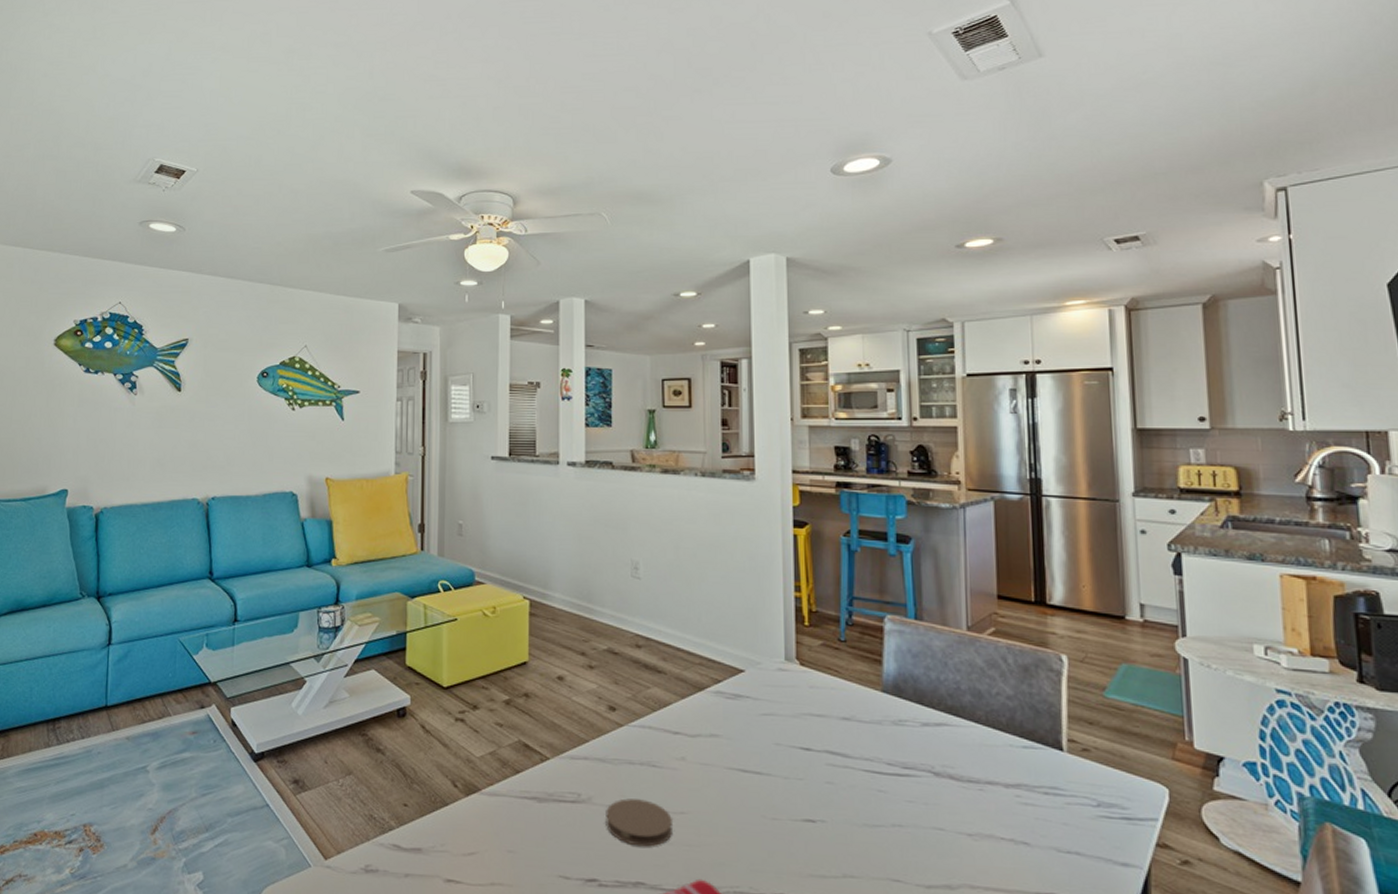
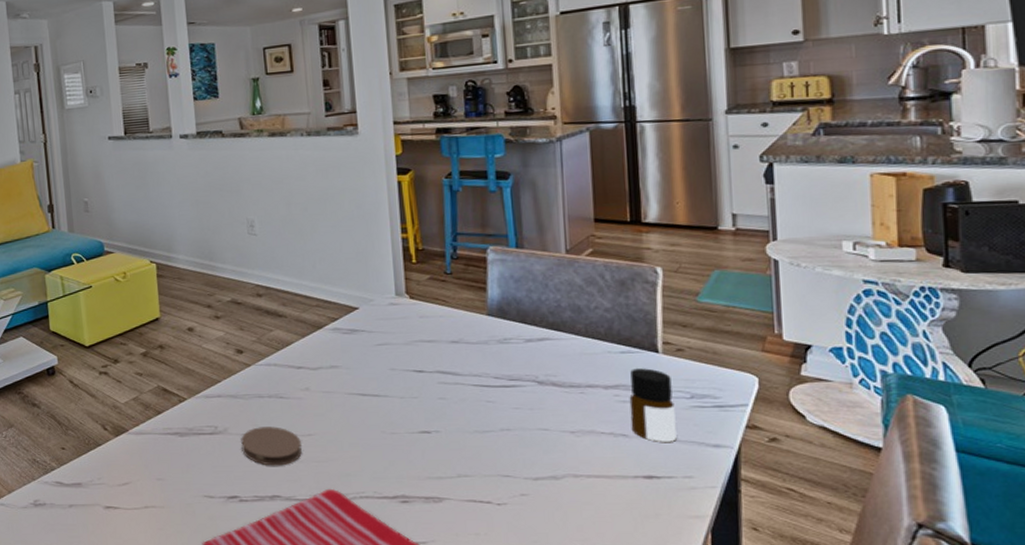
bottle: none [1031,767,1082,856] -> present [629,368,677,442]

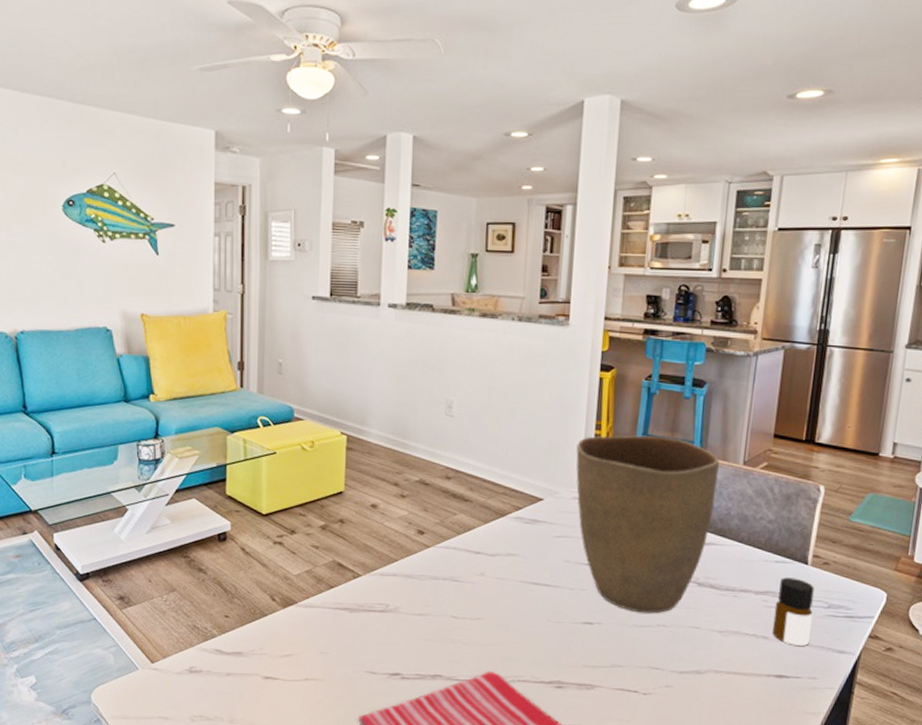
coaster: present [241,426,302,466] -> none [410,608,469,647]
vase: none [384,233,542,418] -> present [576,435,719,614]

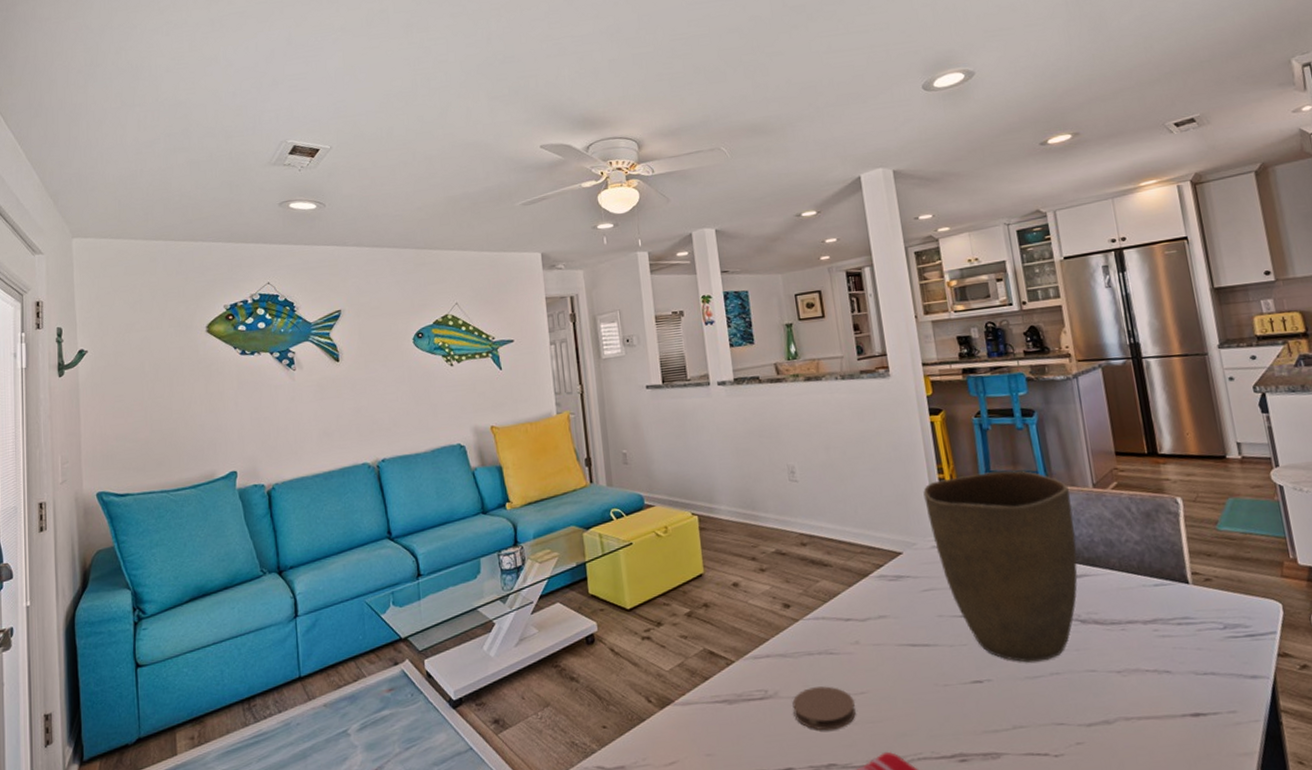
coaster: none [410,608,469,647] -> present [792,686,856,731]
bottle: present [772,577,815,646] -> none [1165,600,1217,677]

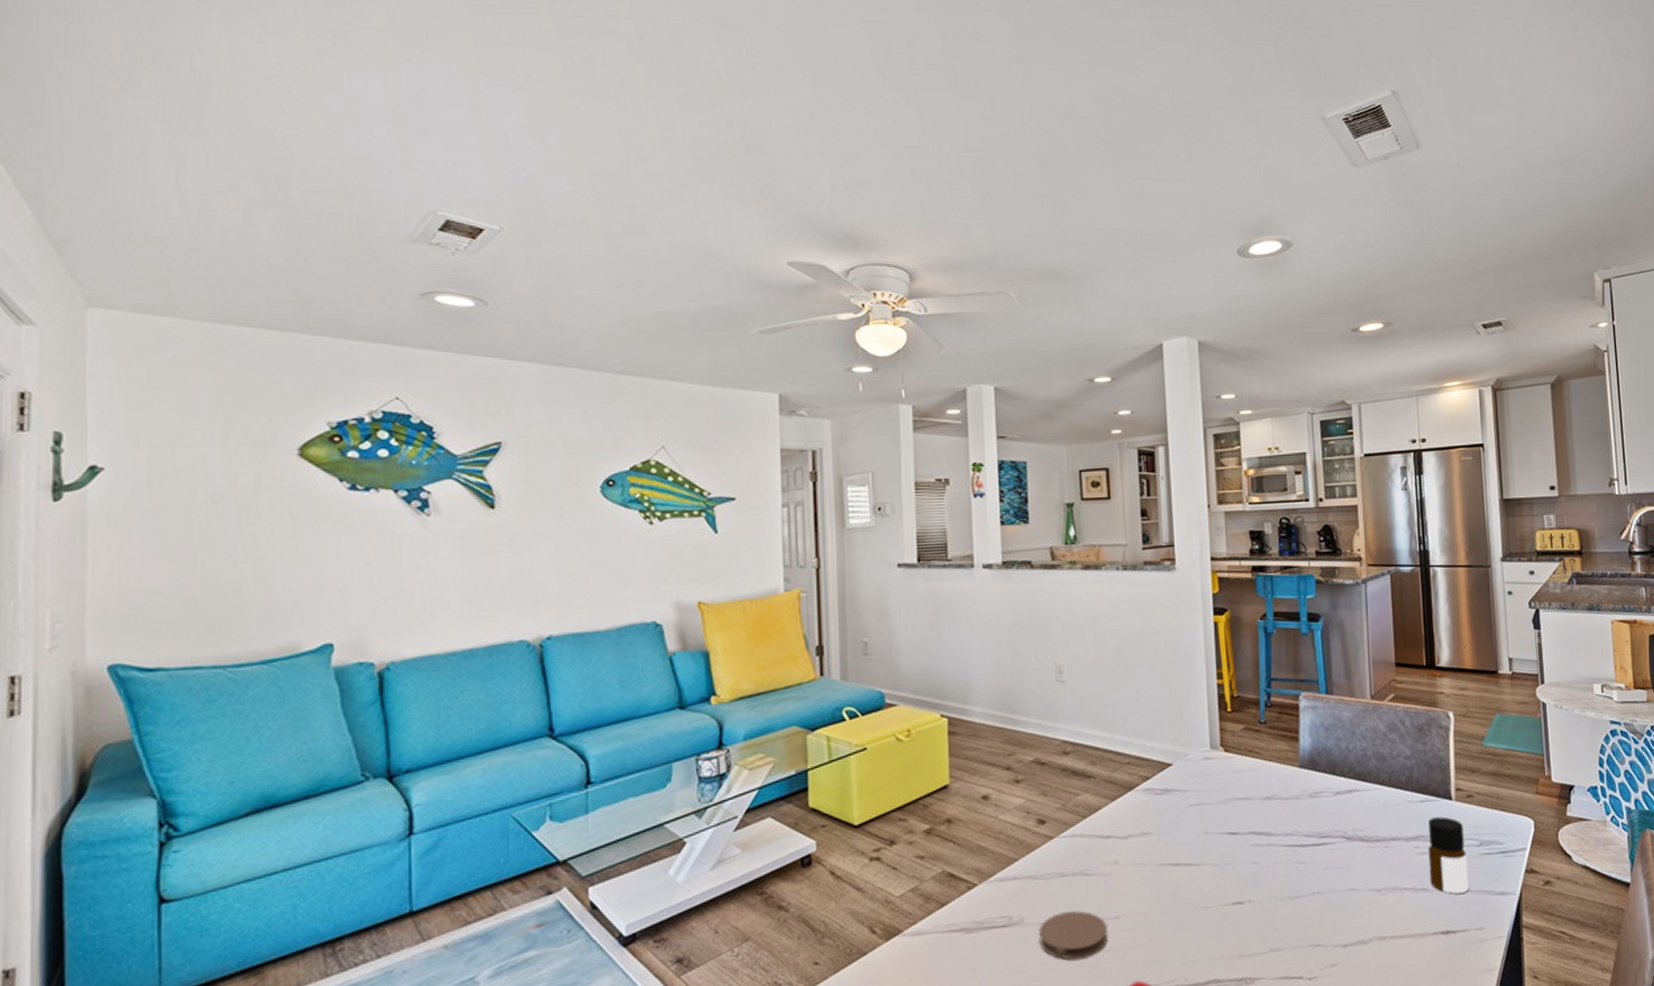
vase: present [923,470,1078,663] -> none [1200,678,1350,882]
bottle: none [1165,600,1217,677] -> present [1428,816,1469,894]

